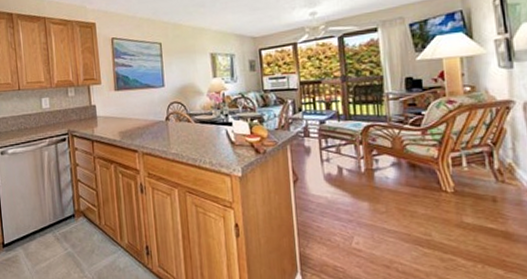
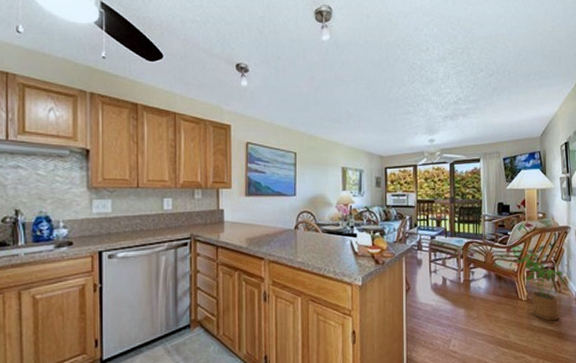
house plant: none [434,135,510,218] -> present [515,253,565,321]

